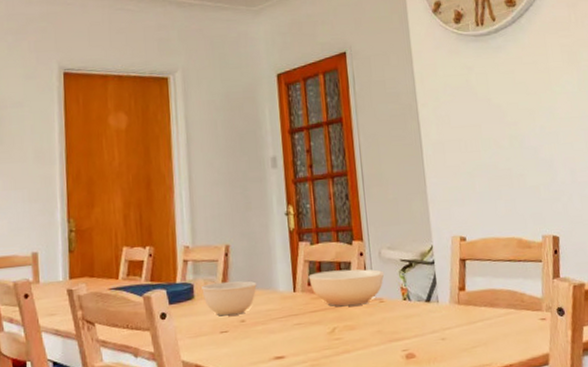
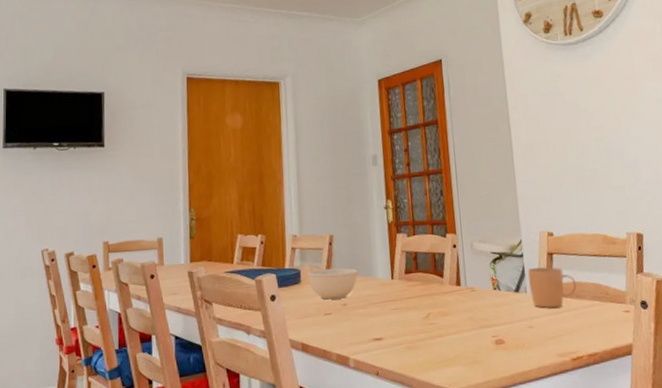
bowl: present [308,269,385,307] -> none [405,260,476,294]
mug: none [439,274,491,318] -> present [527,267,577,308]

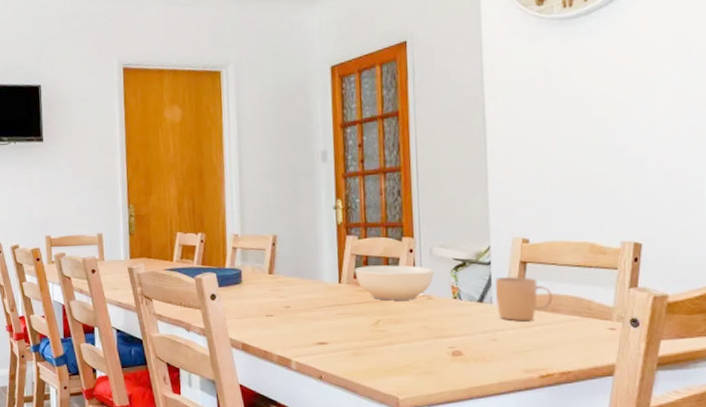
soup bowl: present [308,268,358,300] -> none [249,269,303,301]
bowl: none [405,260,476,294] -> present [354,265,435,301]

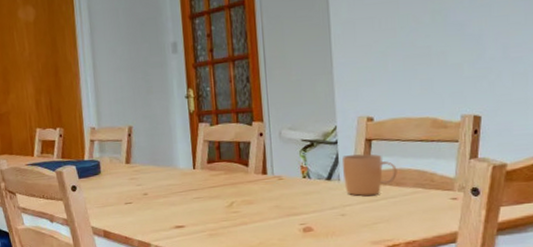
bowl: present [354,265,435,301] -> none [208,148,285,183]

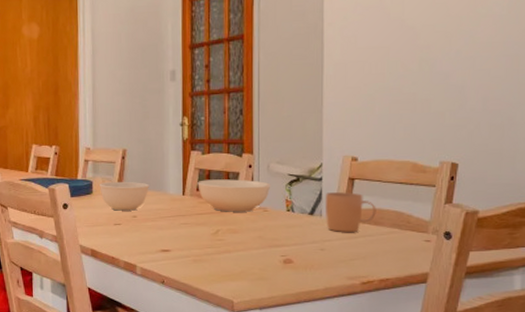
soup bowl: none [107,158,158,190] -> present [100,181,149,211]
bowl: none [208,148,285,183] -> present [197,179,271,212]

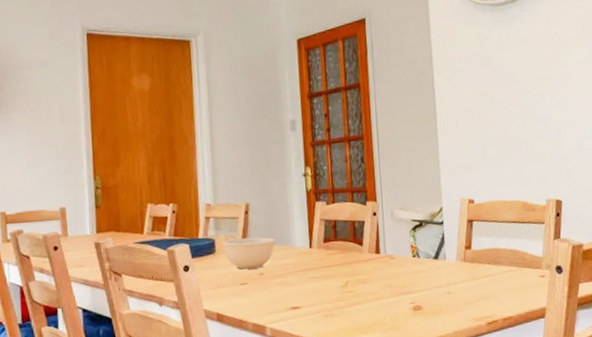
bowl: present [197,179,271,212] -> none [324,228,396,262]
mug: present [325,192,376,232] -> none [447,234,495,274]

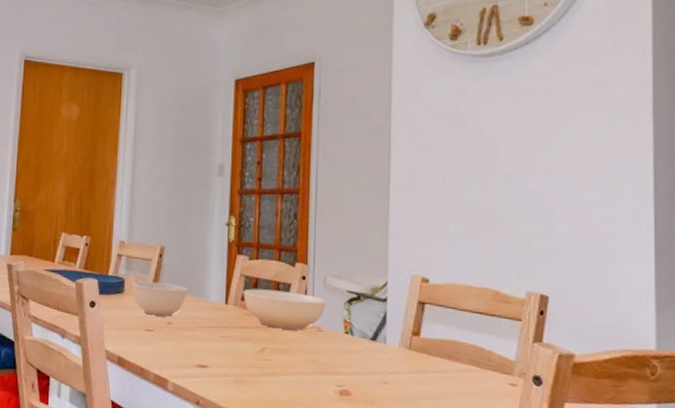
bowl: none [324,228,396,262] -> present [243,288,327,330]

